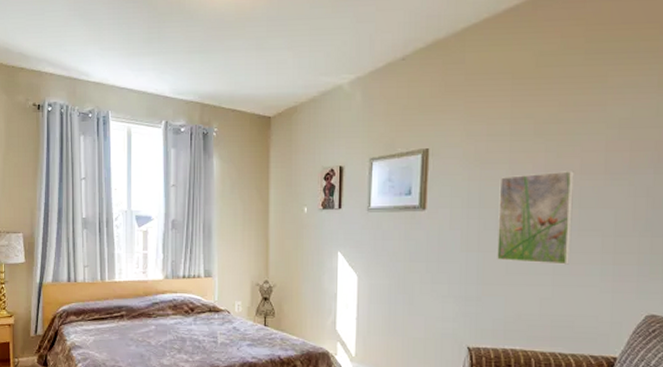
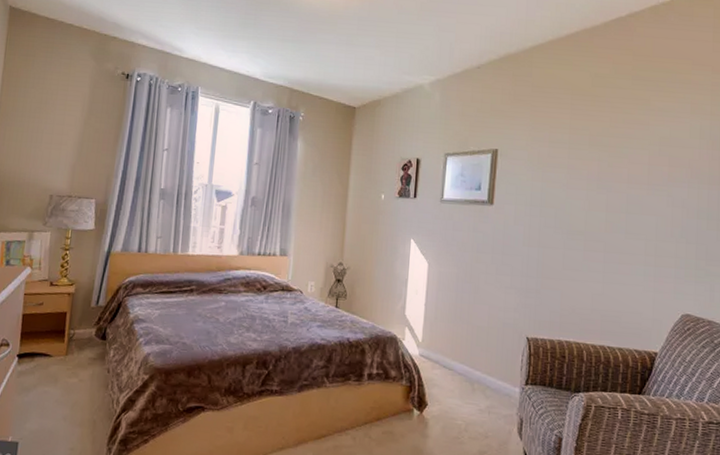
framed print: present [497,171,574,265] -> none [555,179,622,264]

